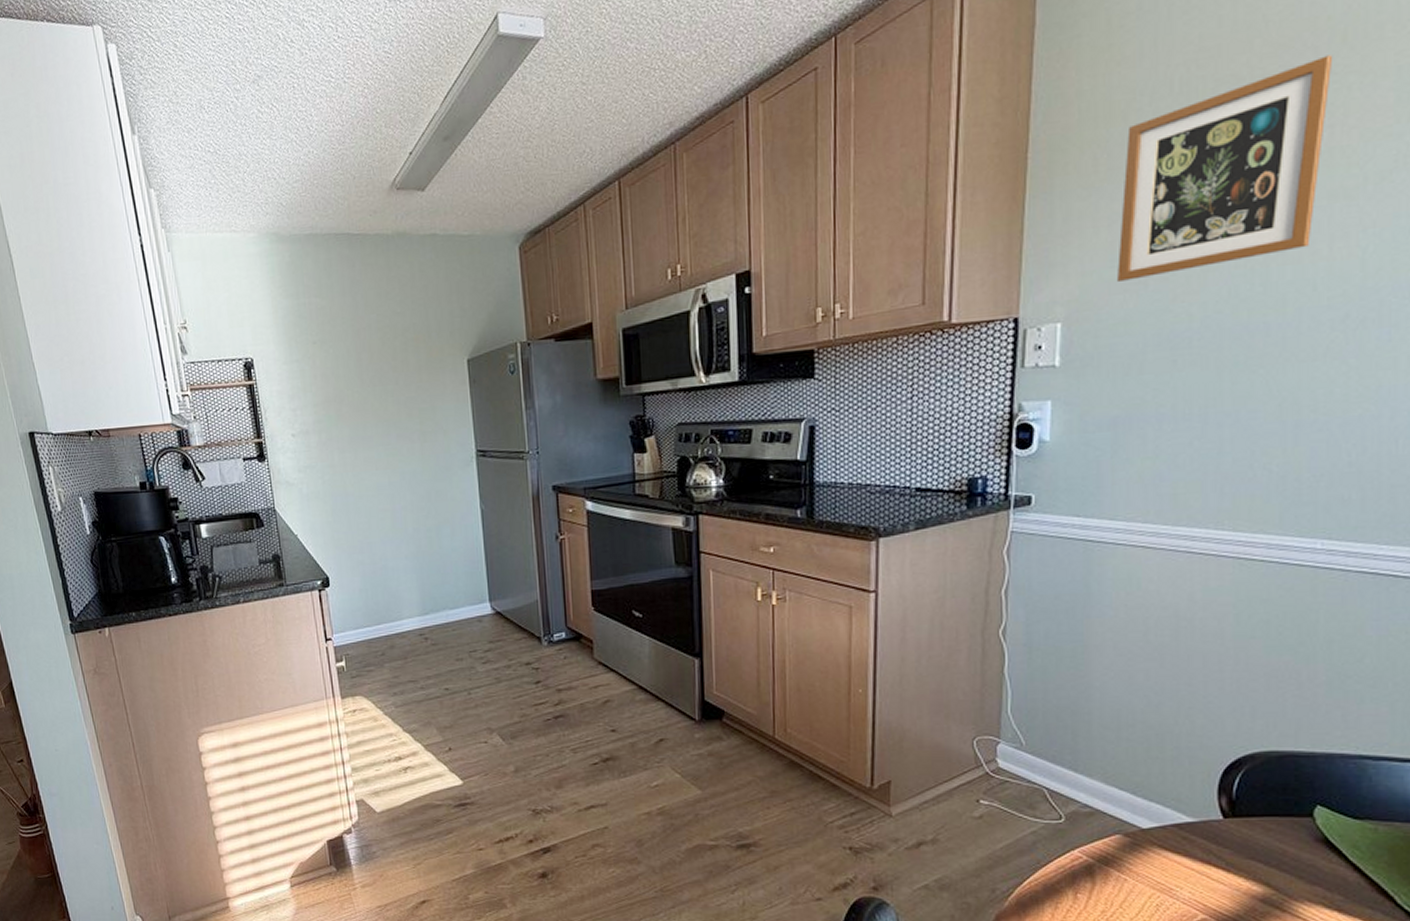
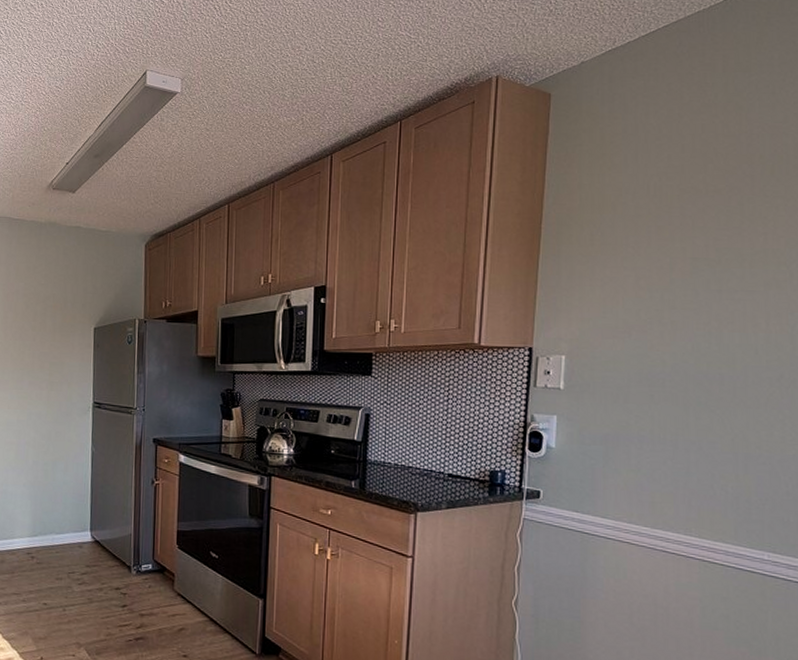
picture frame: present [1117,55,1333,281] -> none [608,183,765,329]

